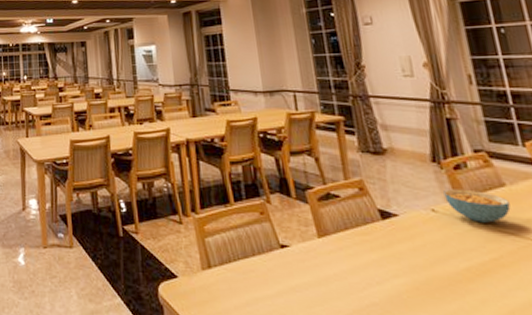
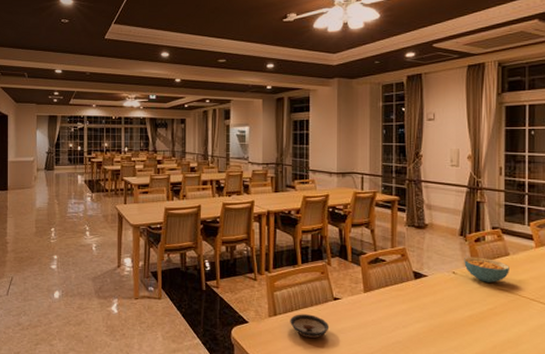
saucer: none [228,266,280,298] -> present [290,314,330,338]

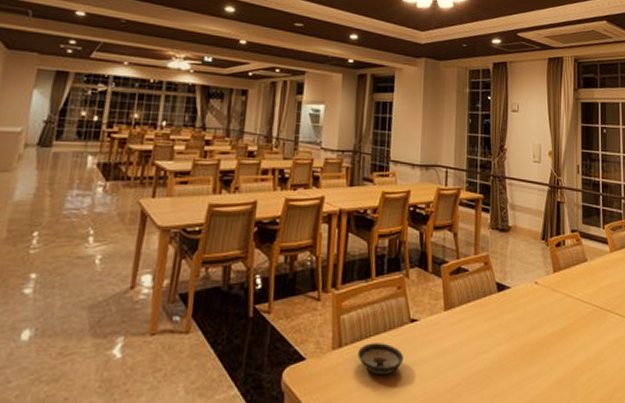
cereal bowl: present [464,257,509,283] -> none [546,264,588,293]

